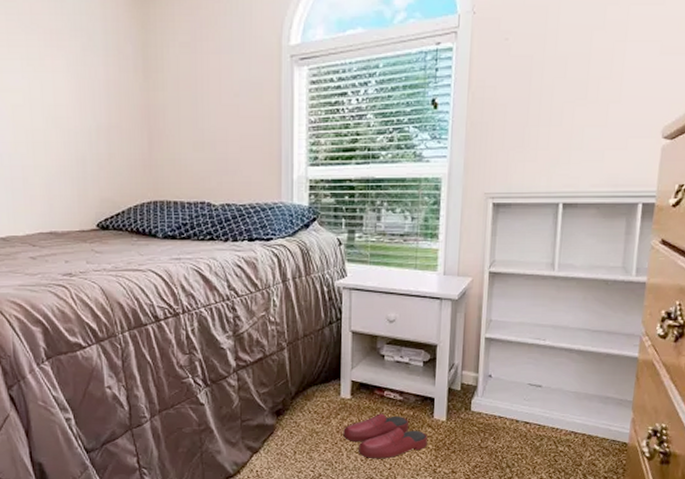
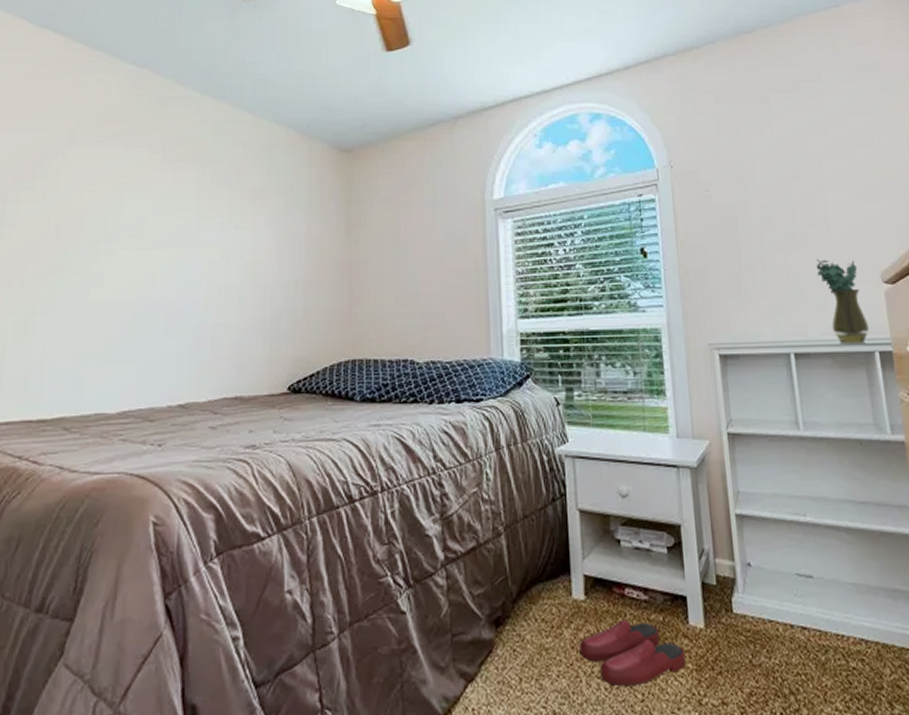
vase: none [600,114,641,196] -> present [816,259,869,345]

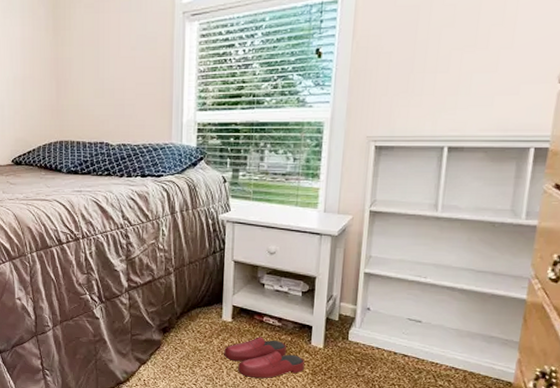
vase: present [816,259,869,345] -> none [490,60,535,140]

